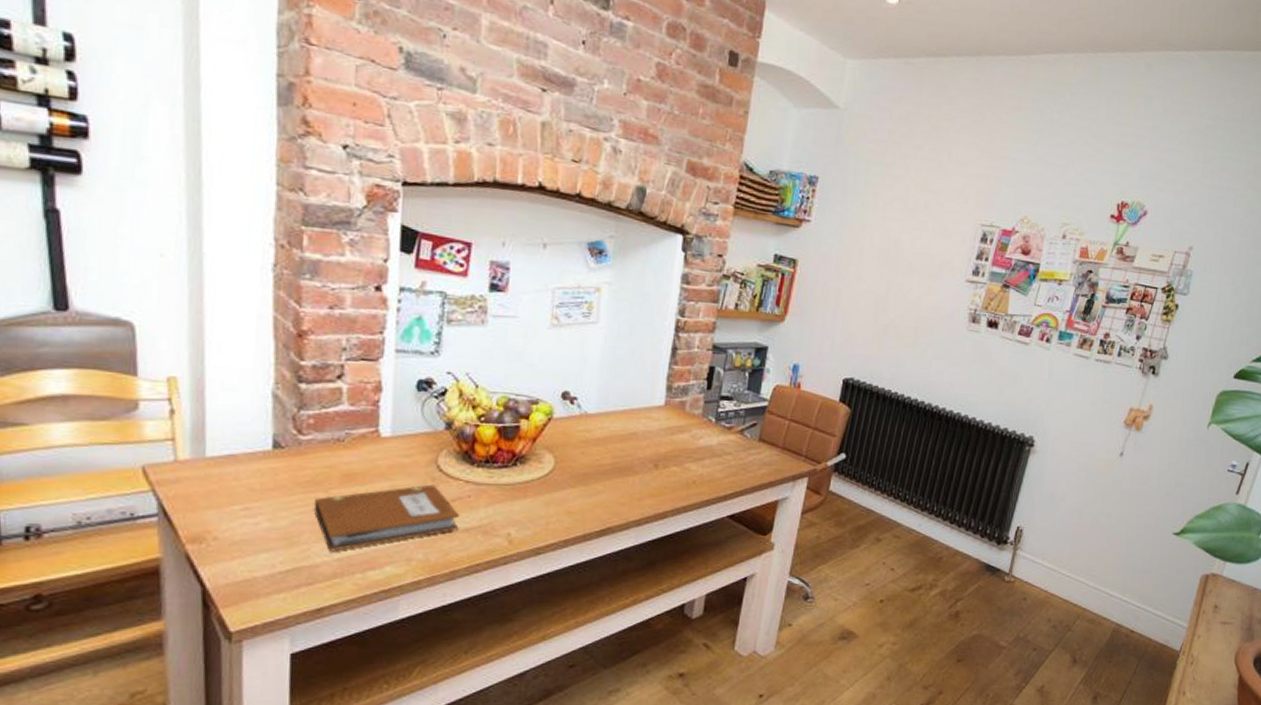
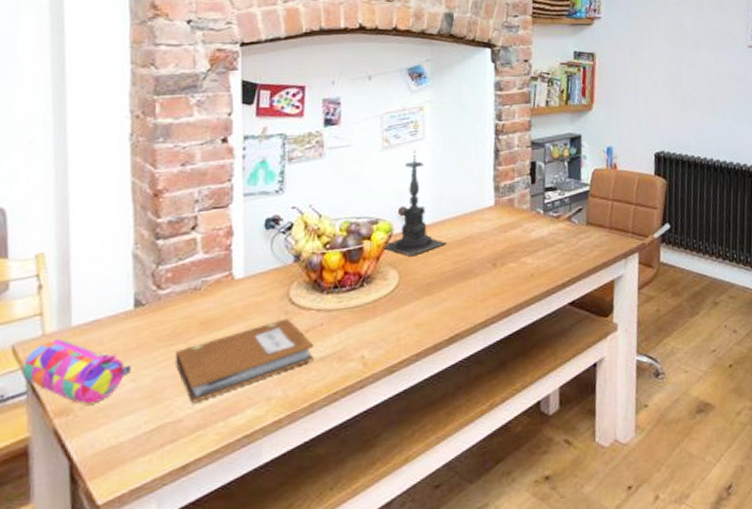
pencil case: none [154,467,267,537] -> present [23,338,131,406]
candle holder: none [541,332,610,444] -> present [383,149,447,257]

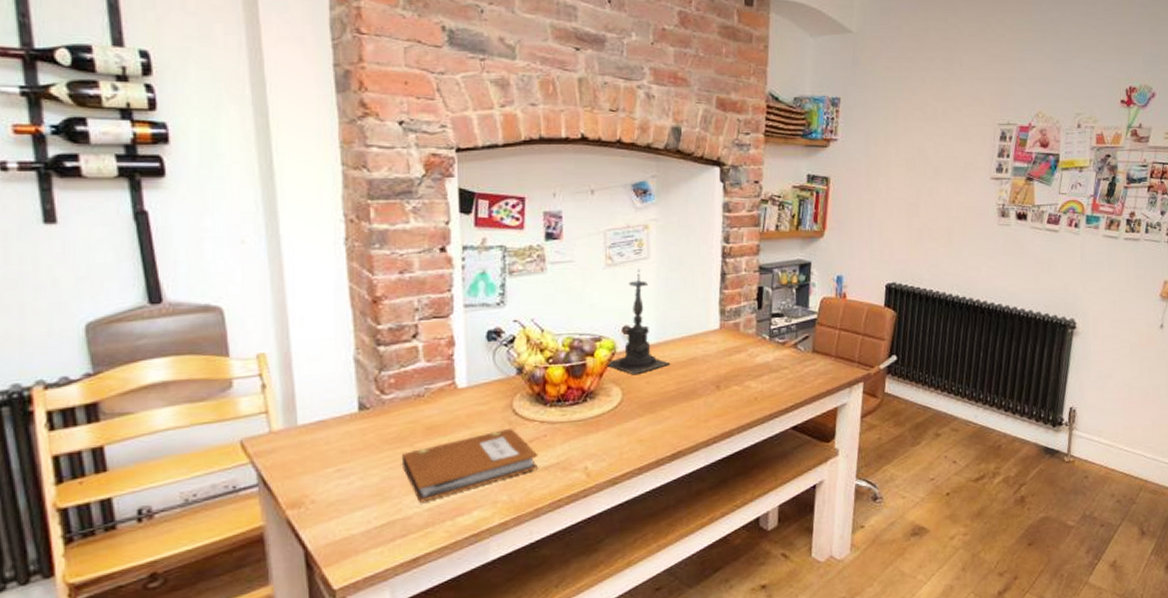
pencil case: present [23,338,131,406] -> none [253,436,358,500]

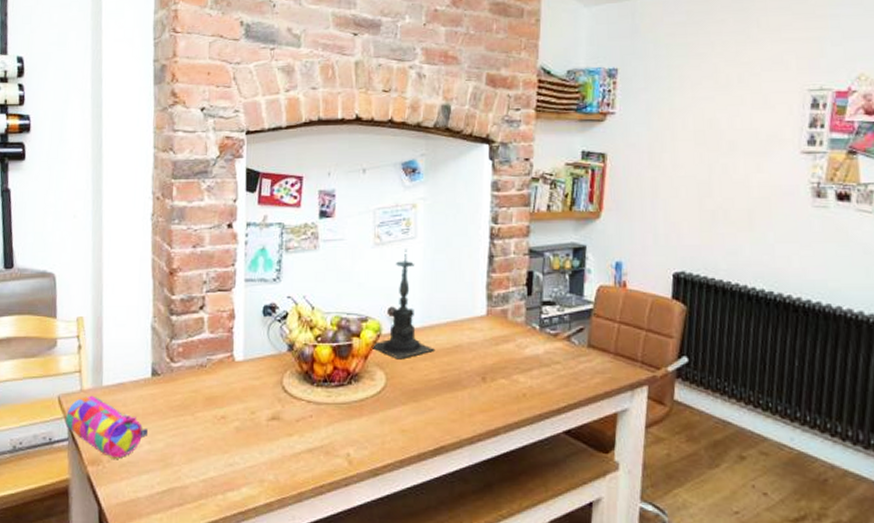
pencil case: none [253,436,358,500] -> present [66,395,148,459]
notebook: present [401,428,537,502] -> none [183,405,303,473]

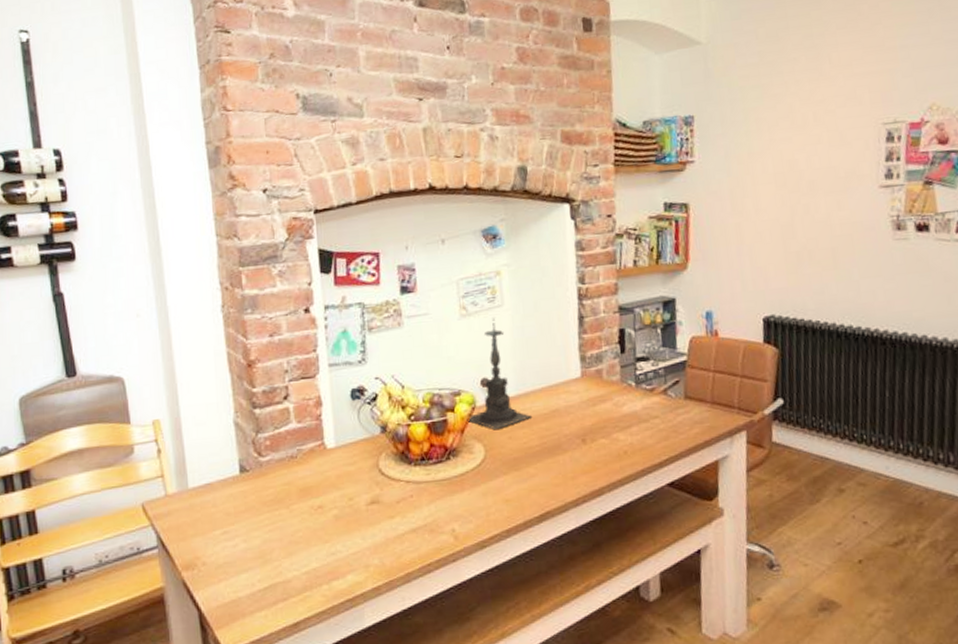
pencil case: present [66,395,148,459] -> none [153,499,242,562]

